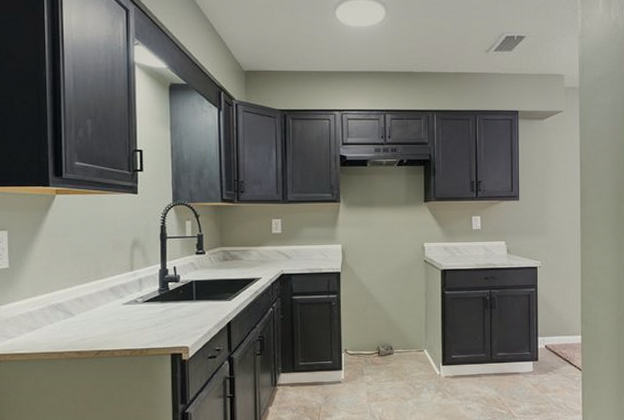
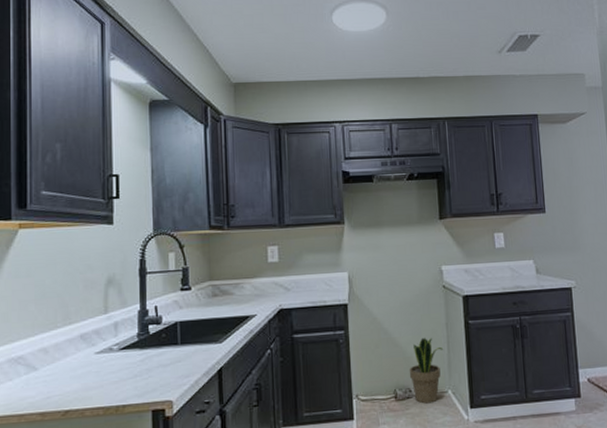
potted plant: none [391,304,422,360] -> present [409,337,444,404]

